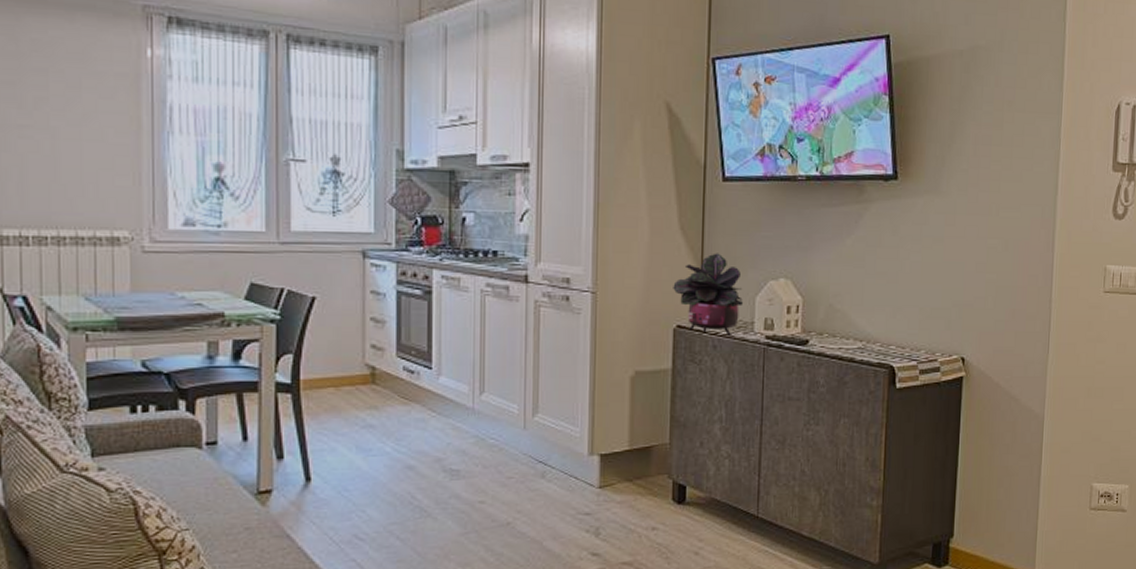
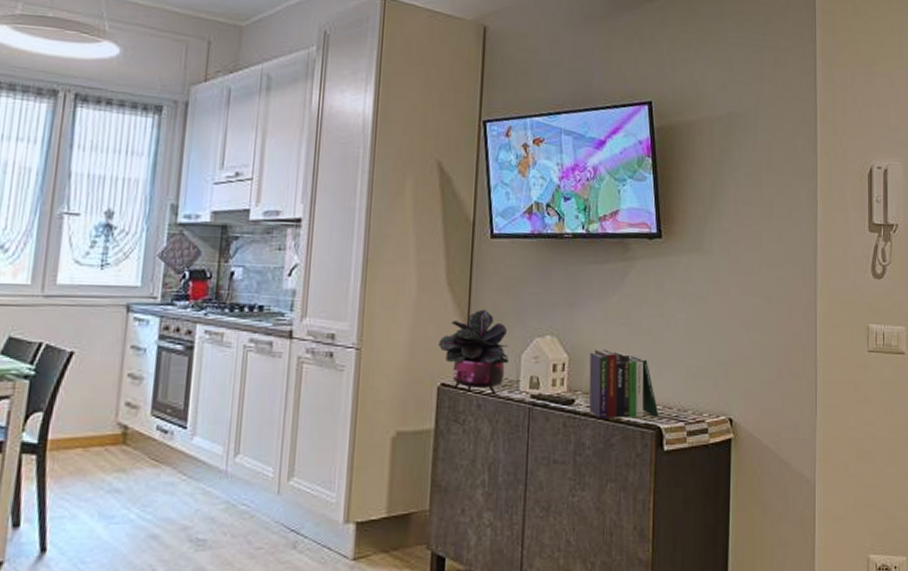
books: none [823,291,892,358] -> present [589,349,659,419]

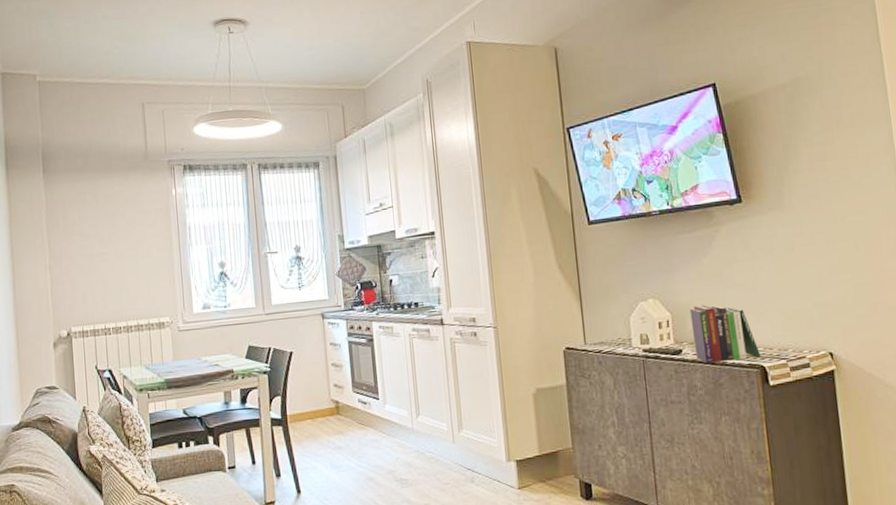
potted plant: present [438,309,509,396] -> none [558,284,619,353]

